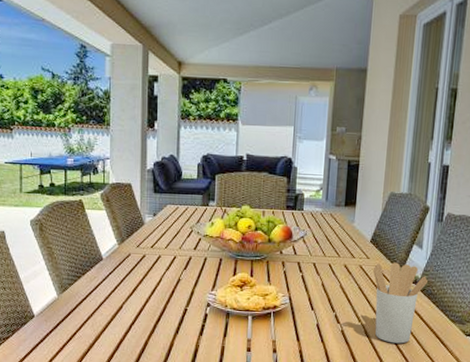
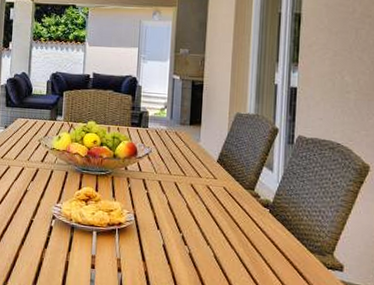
utensil holder: present [373,263,428,344] -> none [222,184,280,272]

